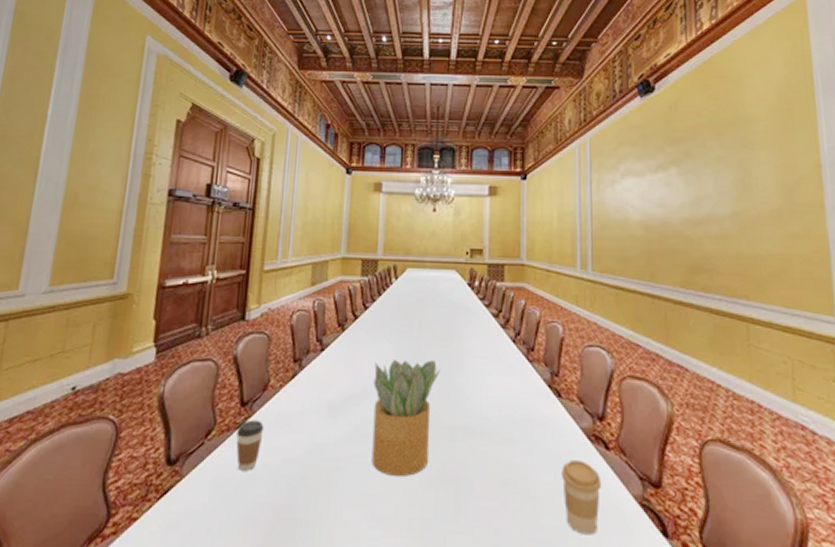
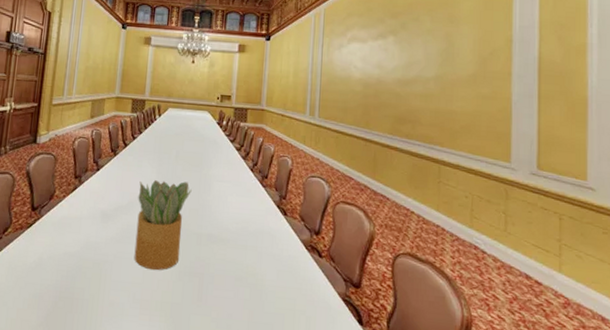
coffee cup: present [236,420,264,471] -> none [27,221,50,260]
coffee cup: present [562,459,602,535] -> none [283,263,314,321]

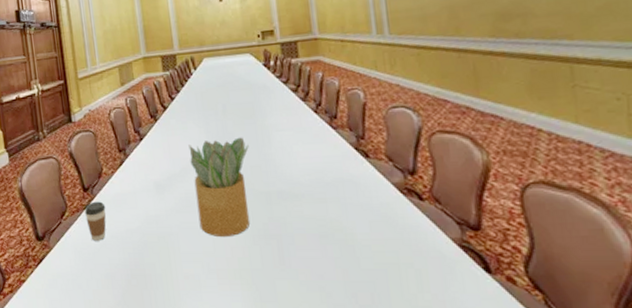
coffee cup: none [27,221,50,260] -> present [85,201,107,241]

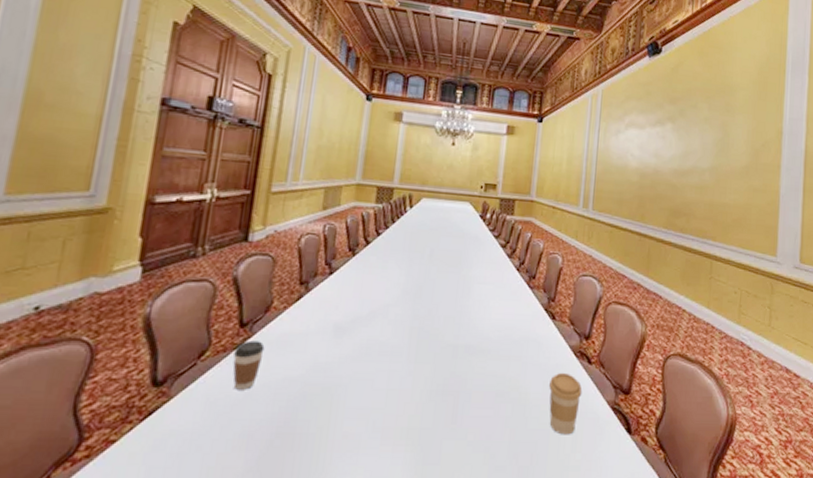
potted plant: present [188,137,251,238] -> none [375,284,448,392]
coffee cup: none [376,211,419,275] -> present [549,372,583,435]

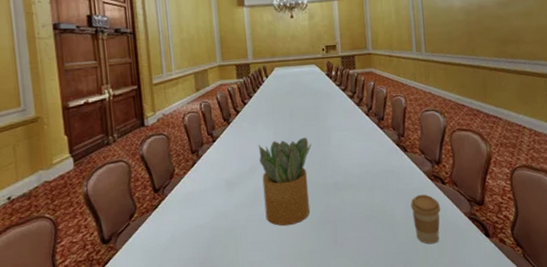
coffee cup: present [233,340,265,390] -> none [155,201,177,239]
potted plant: none [375,284,448,392] -> present [258,137,312,226]

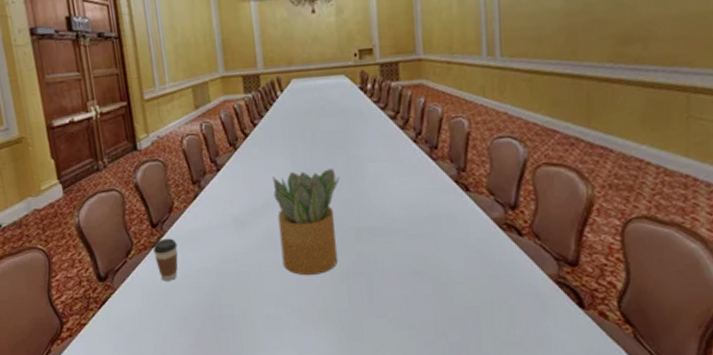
coffee cup: none [155,201,177,239] -> present [153,238,179,281]
coffee cup: present [411,194,441,245] -> none [473,247,515,311]

